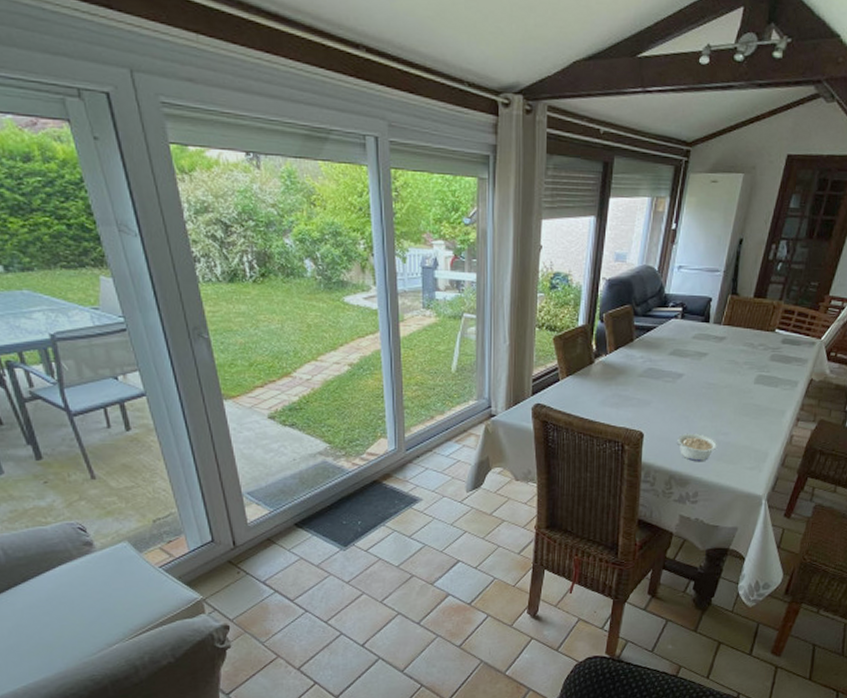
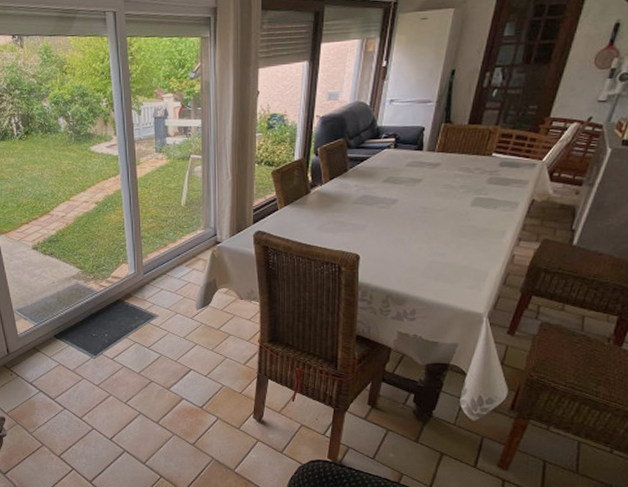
legume: present [676,433,718,462] -> none [392,254,435,282]

